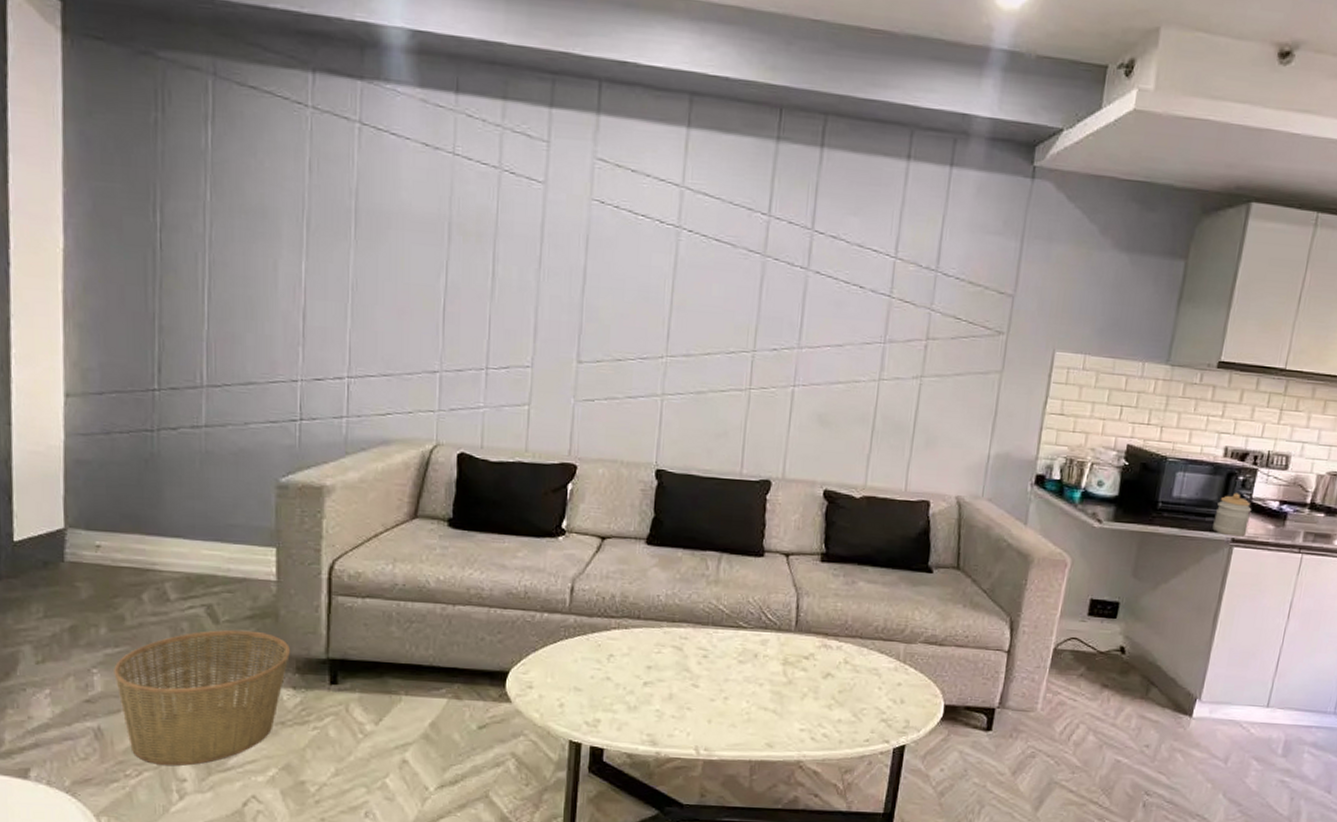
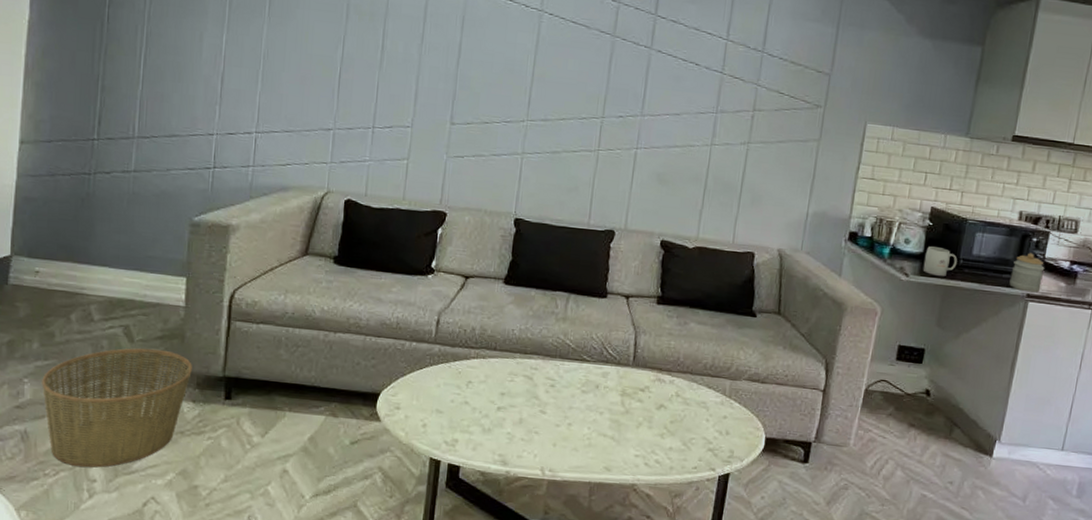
mug: none [1117,489,1156,523] -> present [922,246,958,277]

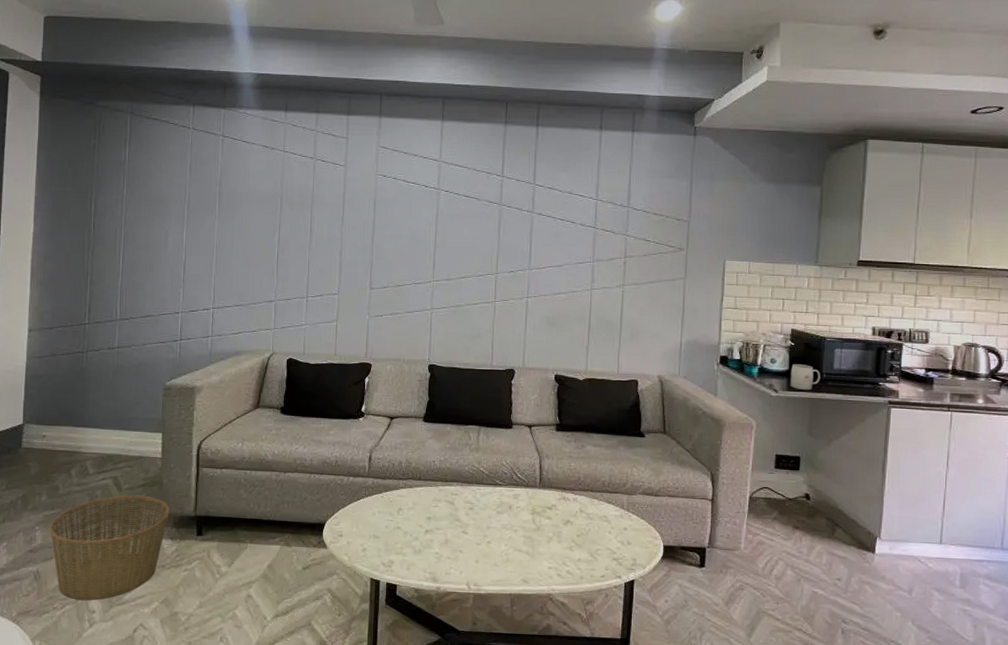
jar: present [1009,253,1045,293] -> none [871,363,902,400]

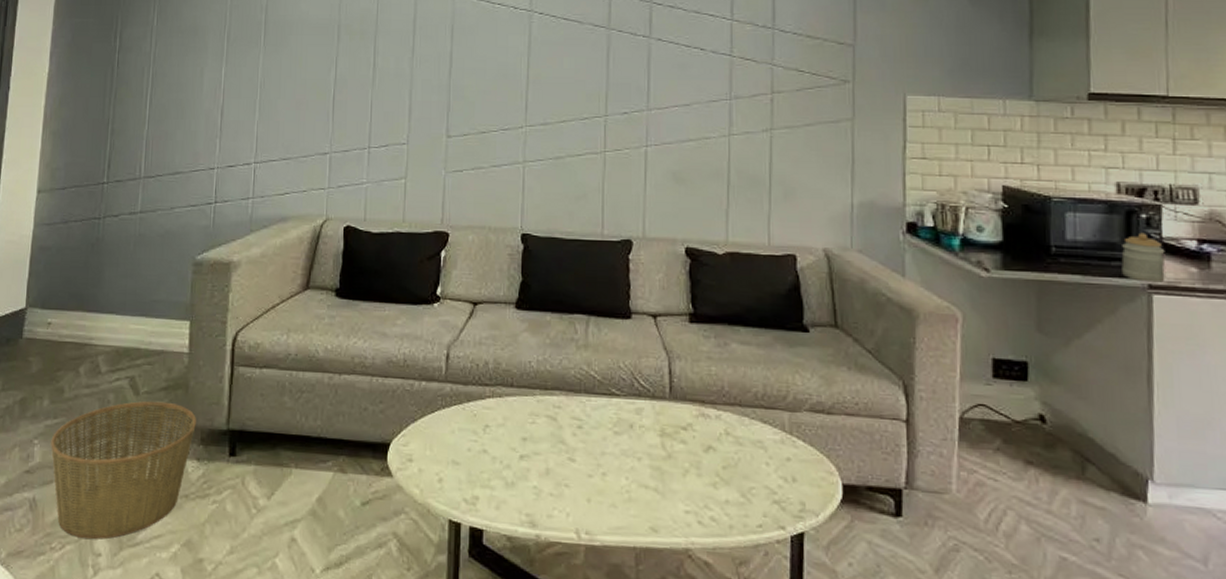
mug: present [790,364,821,391] -> none [1005,233,1049,270]
jar: none [871,363,902,400] -> present [1121,232,1166,283]

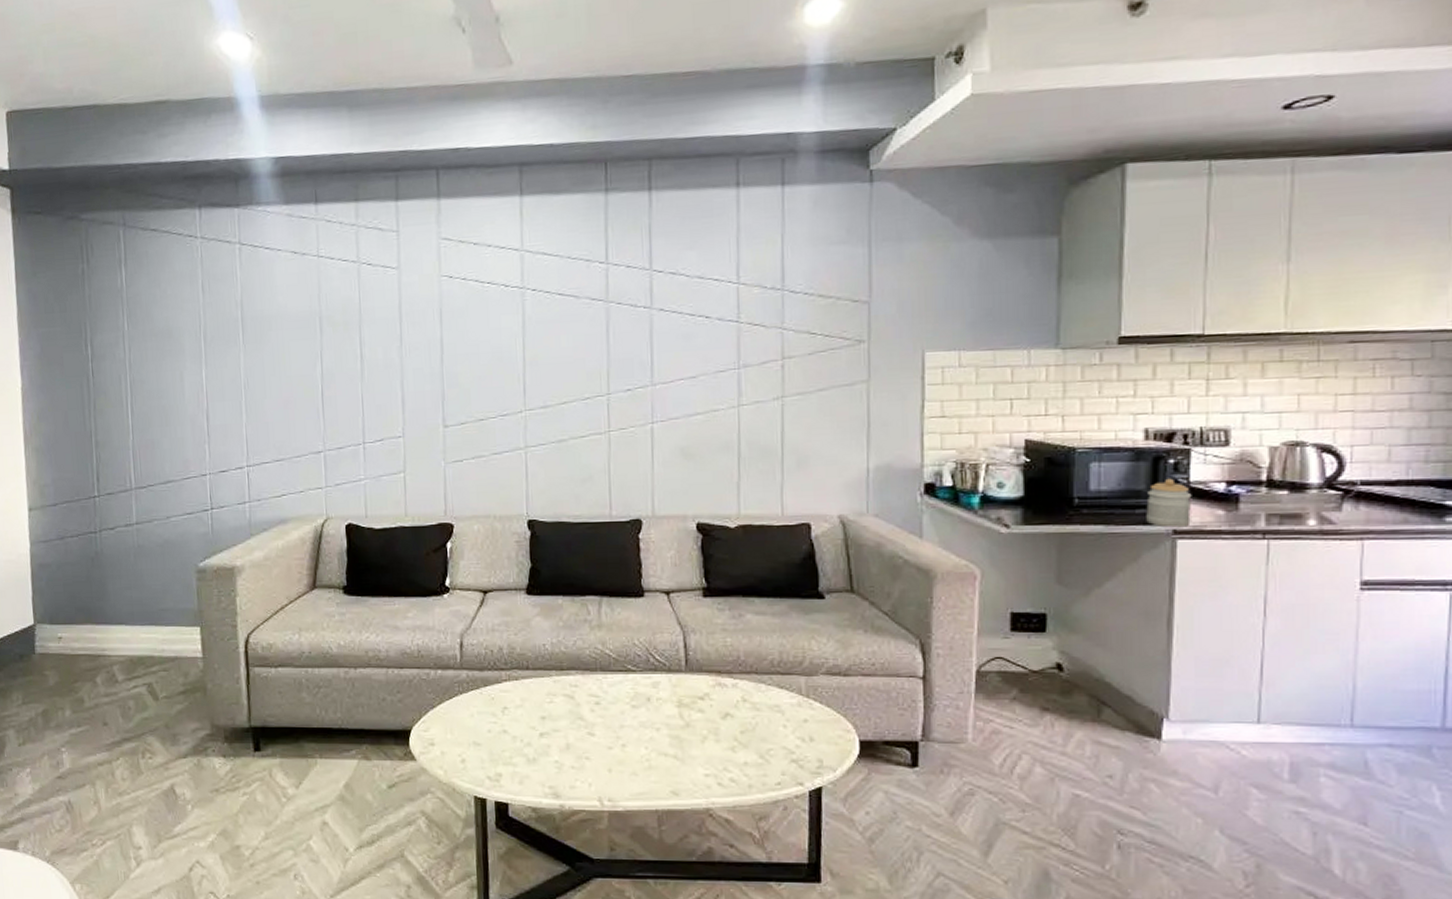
basket: present [50,401,197,539] -> none [78,705,219,834]

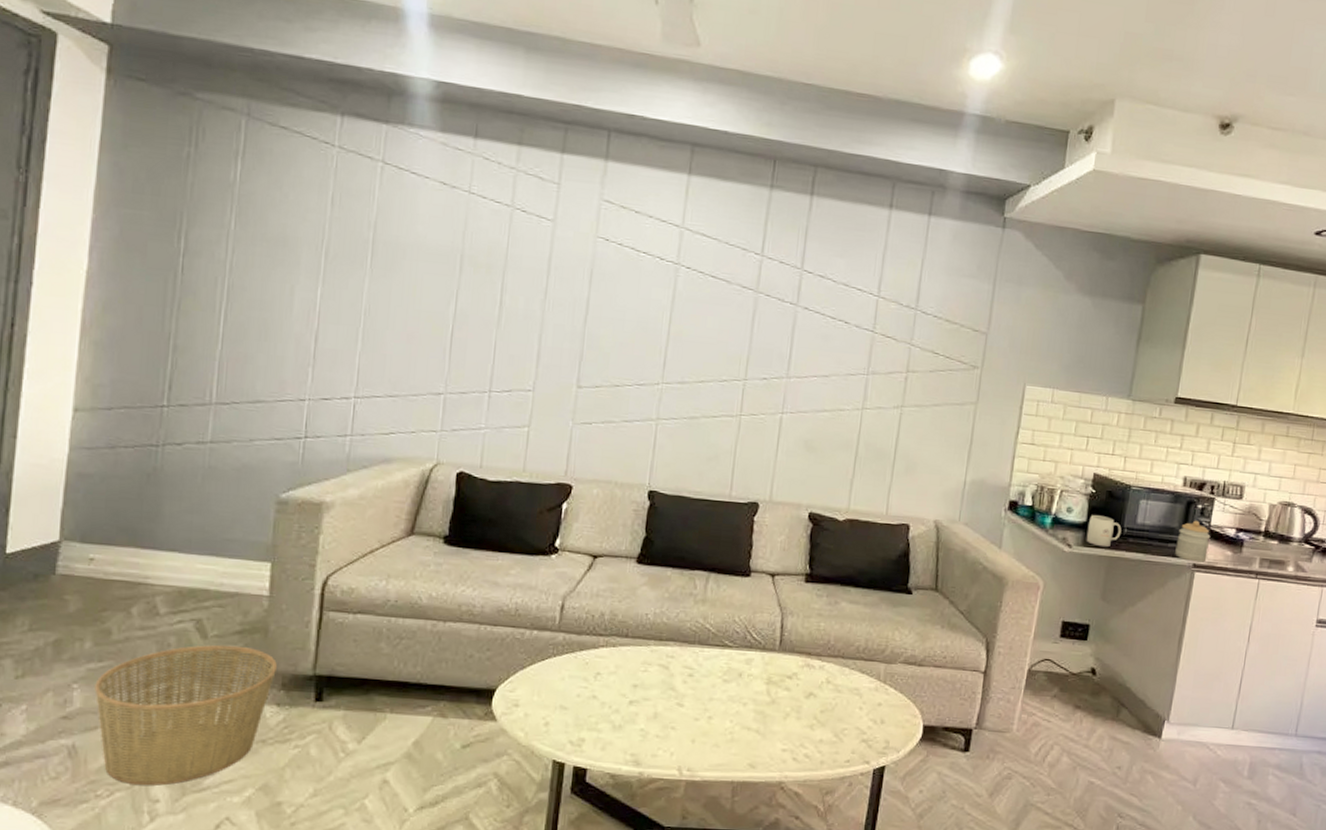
basket: none [78,705,219,834] -> present [94,644,278,786]
mug: none [1026,487,1071,523] -> present [1086,515,1122,548]

